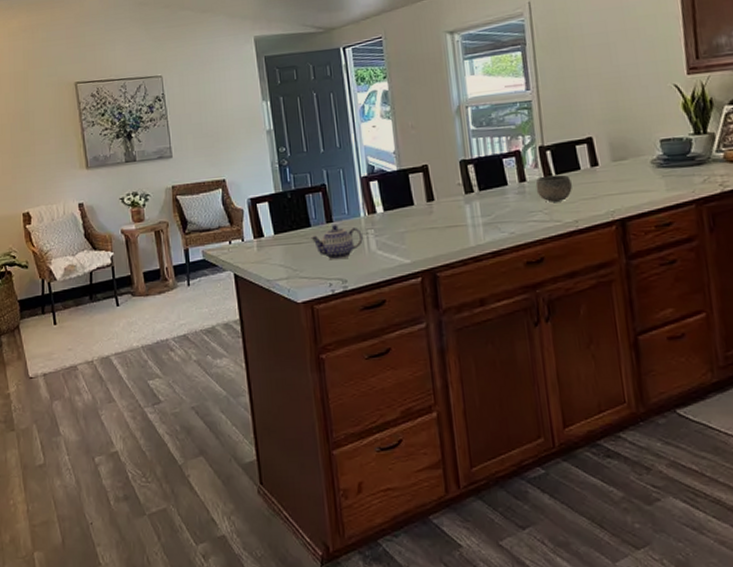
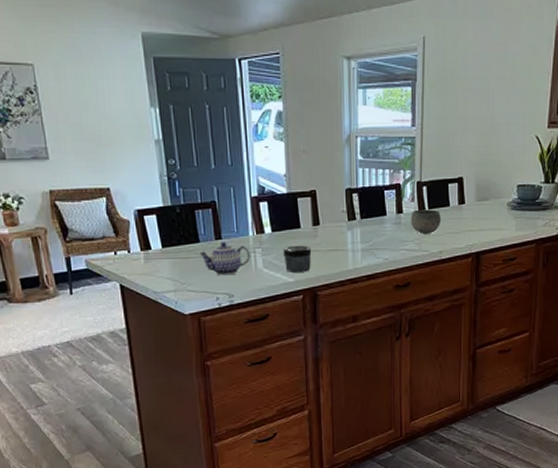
jar: none [397,223,428,253] -> present [283,246,312,272]

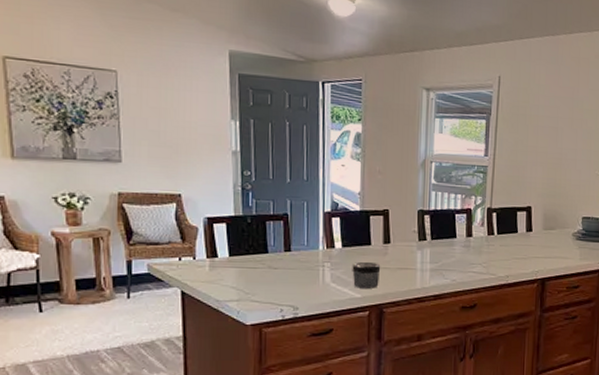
teapot: present [199,242,250,276] -> none [267,254,319,288]
bowl: present [410,209,441,234] -> none [479,234,509,258]

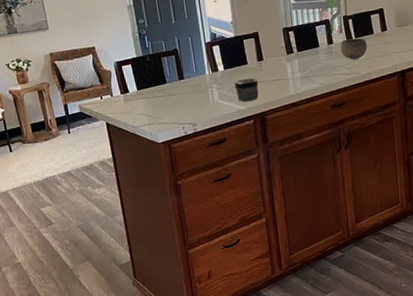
bowl: none [479,234,509,258] -> present [340,38,367,60]

